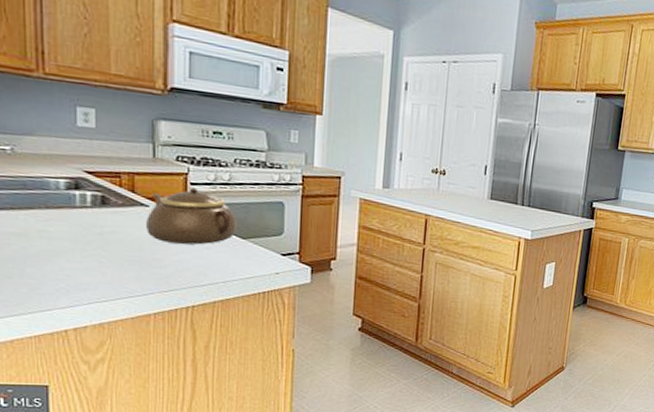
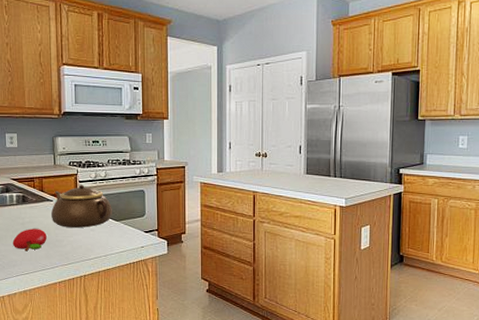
fruit: none [83,241,138,272] -> present [12,229,47,252]

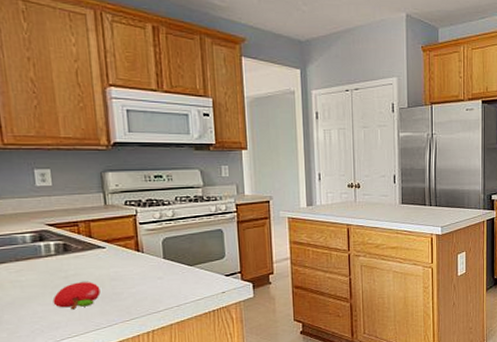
teapot: present [50,184,112,228] -> none [103,226,184,278]

